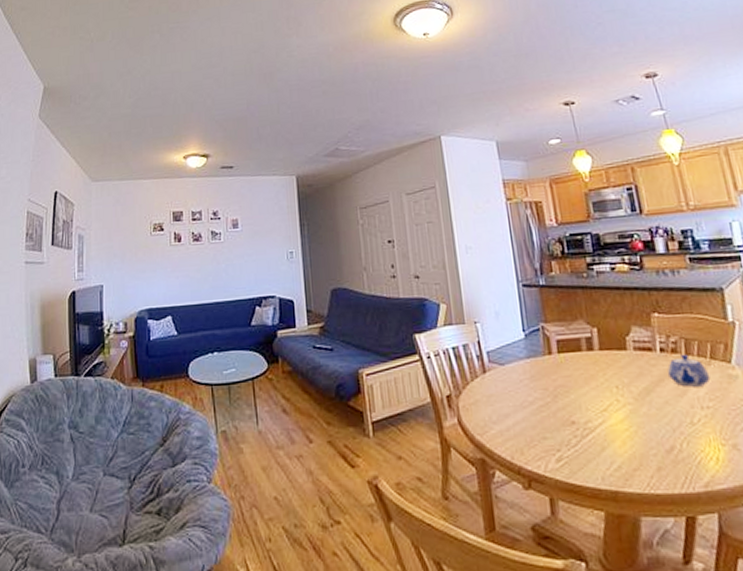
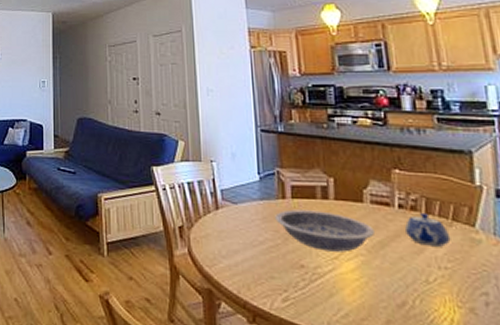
bowl: none [543,363,640,404] -> present [275,209,374,252]

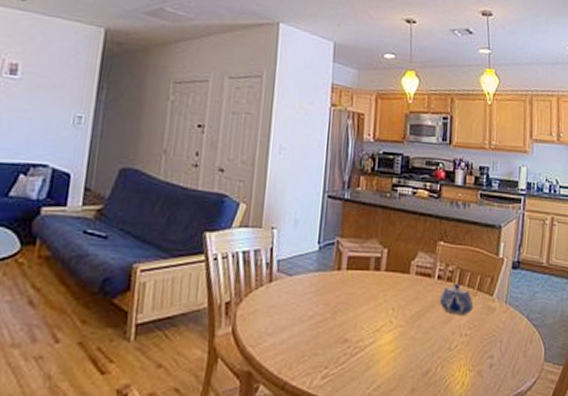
bowl: present [275,209,374,252] -> none [327,281,414,324]

